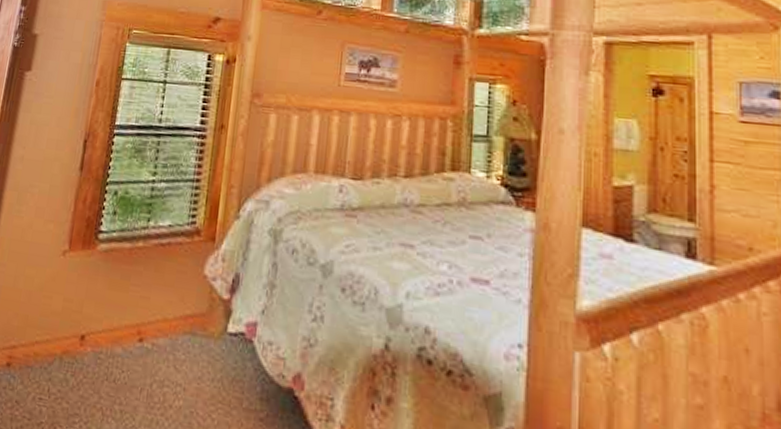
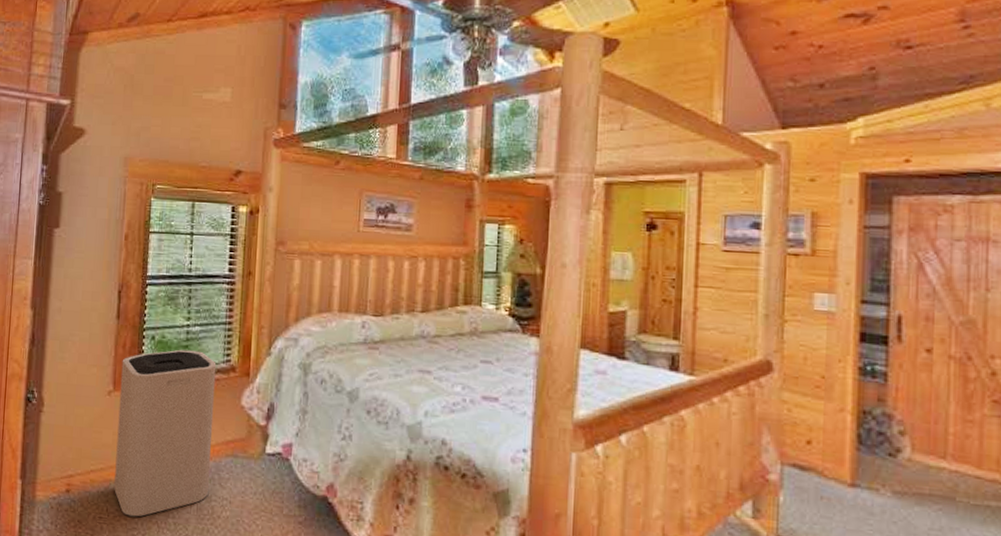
trash can: none [58,207,181,402] -> present [114,349,217,518]

